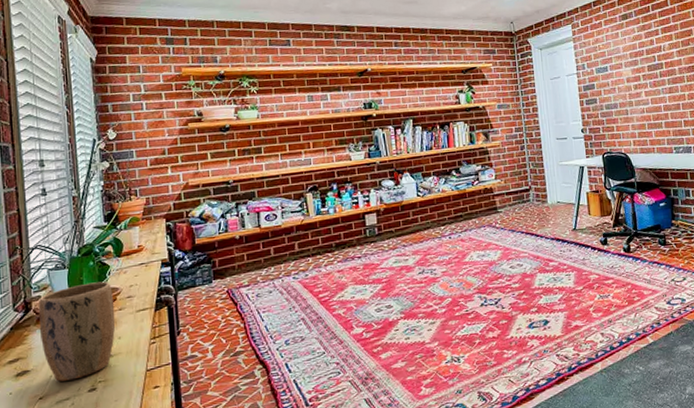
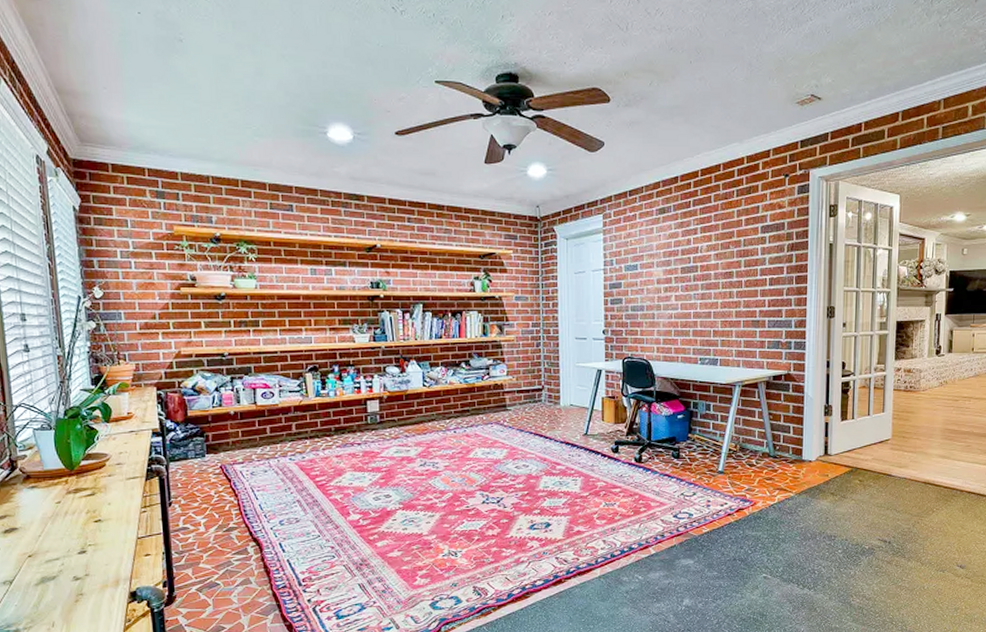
plant pot: present [39,281,116,382] -> none [25,446,105,541]

